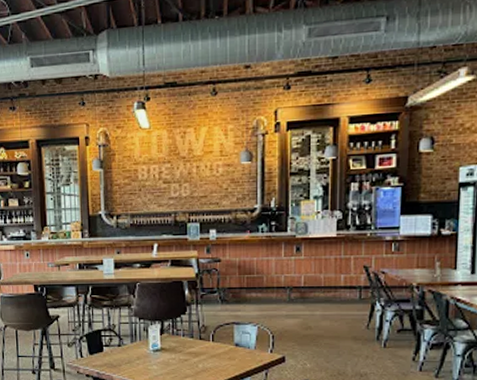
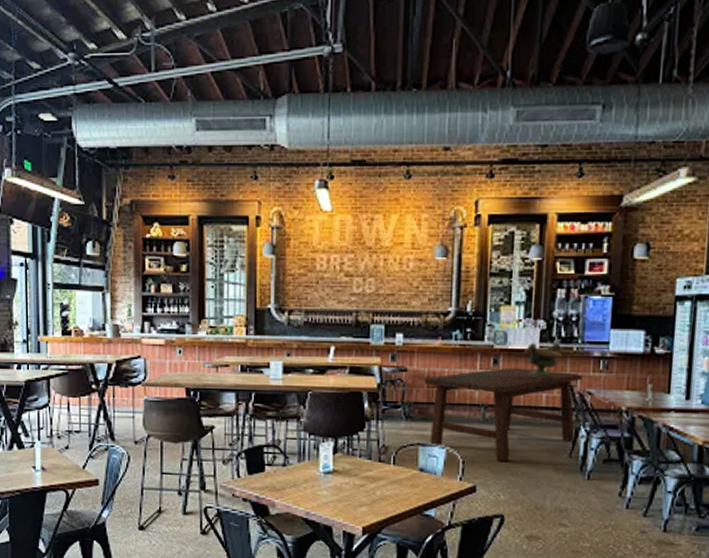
dining table: none [235,253,376,336] -> present [424,367,583,462]
decorative urn: none [323,230,359,262] -> present [524,342,564,379]

